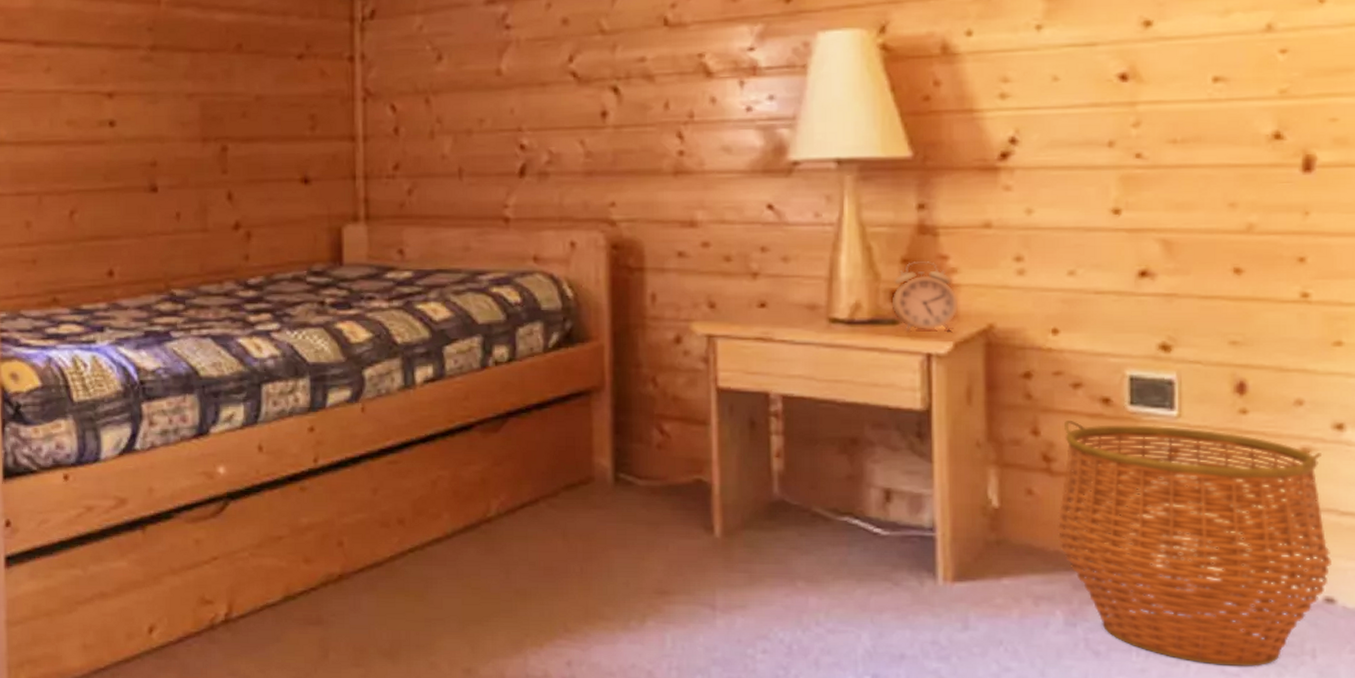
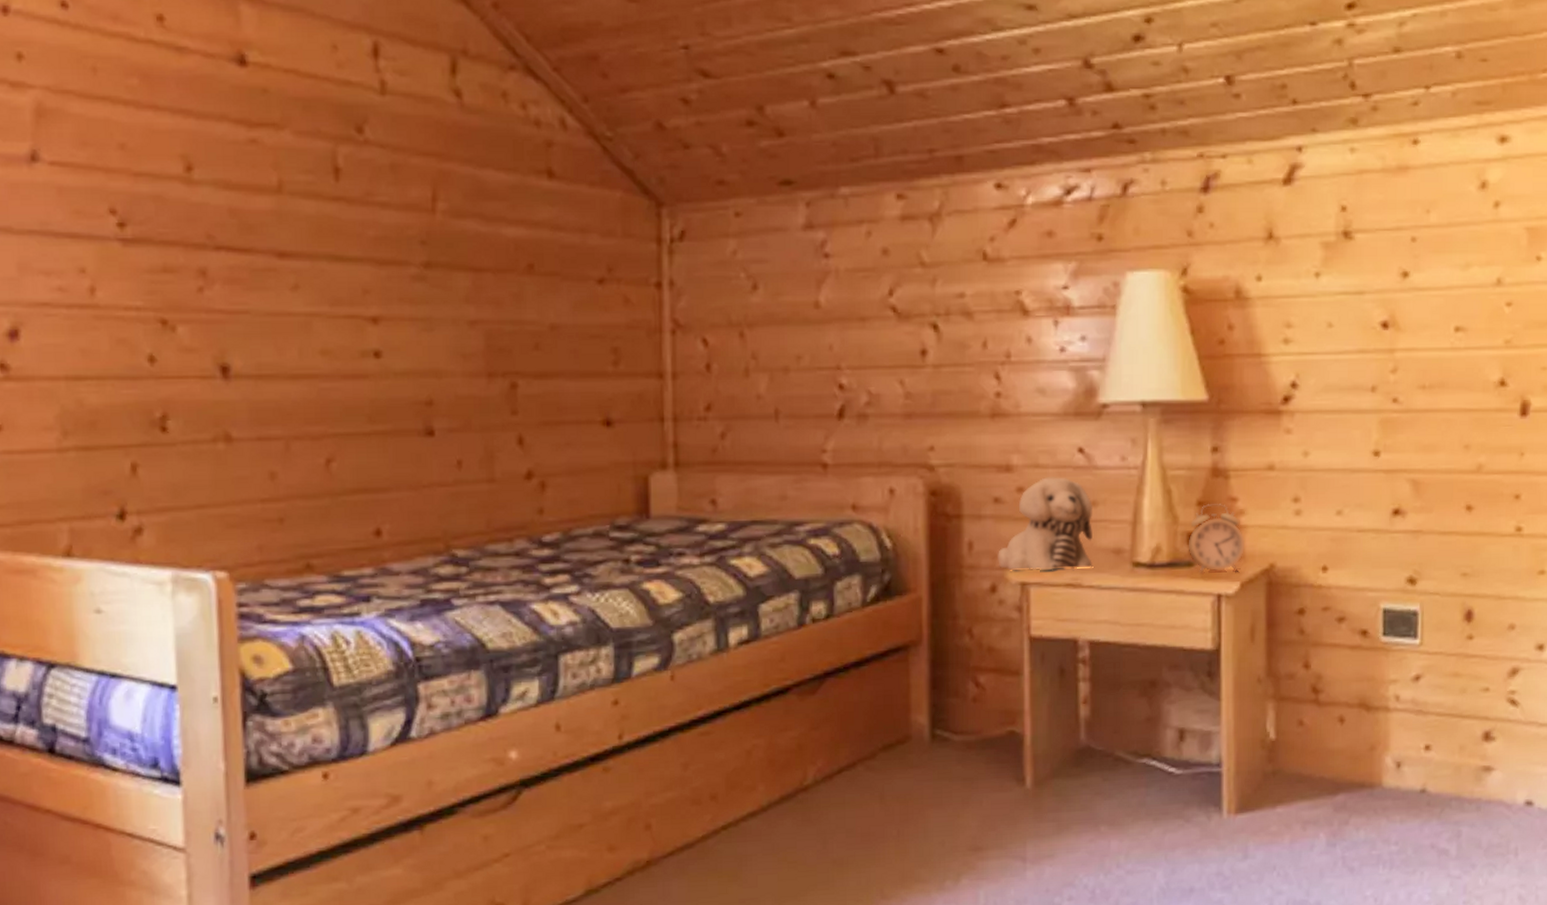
plush toy: none [682,232,785,324] -> present [998,477,1094,571]
basket: present [1057,421,1332,667] -> none [1322,653,1532,870]

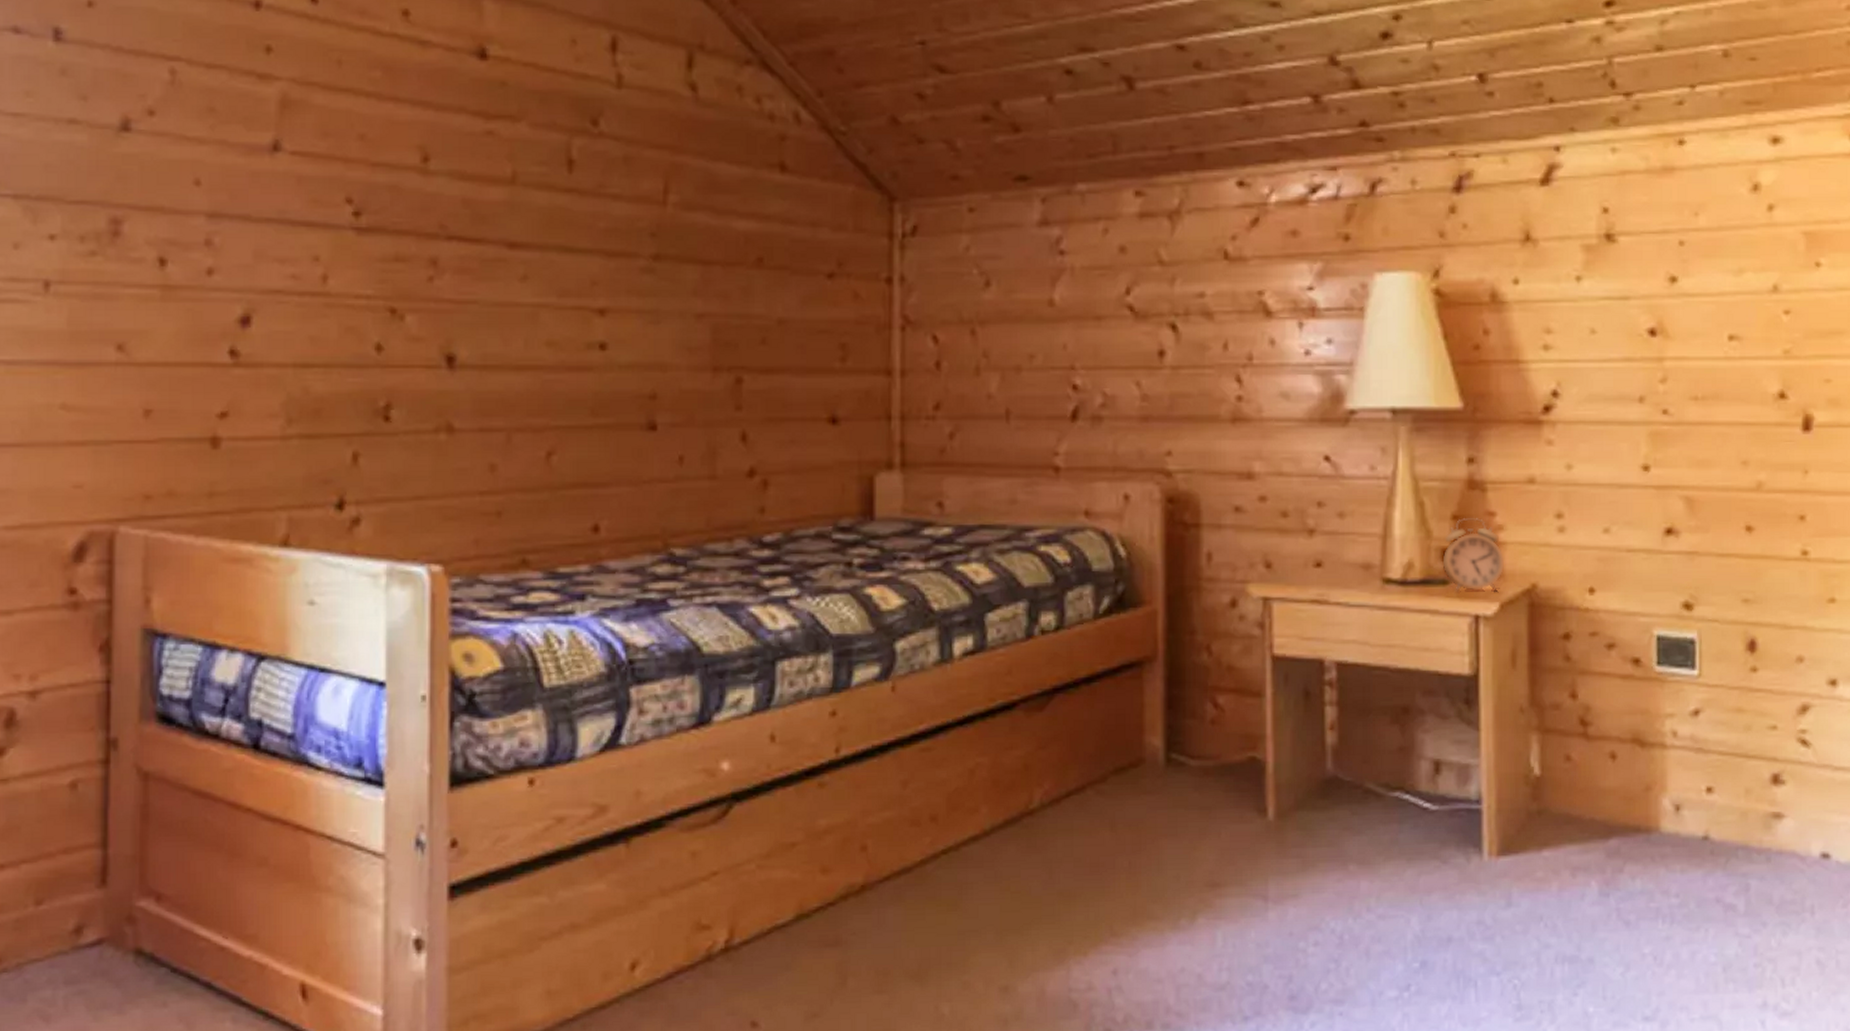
plush toy: present [998,477,1094,571] -> none [1238,486,1341,585]

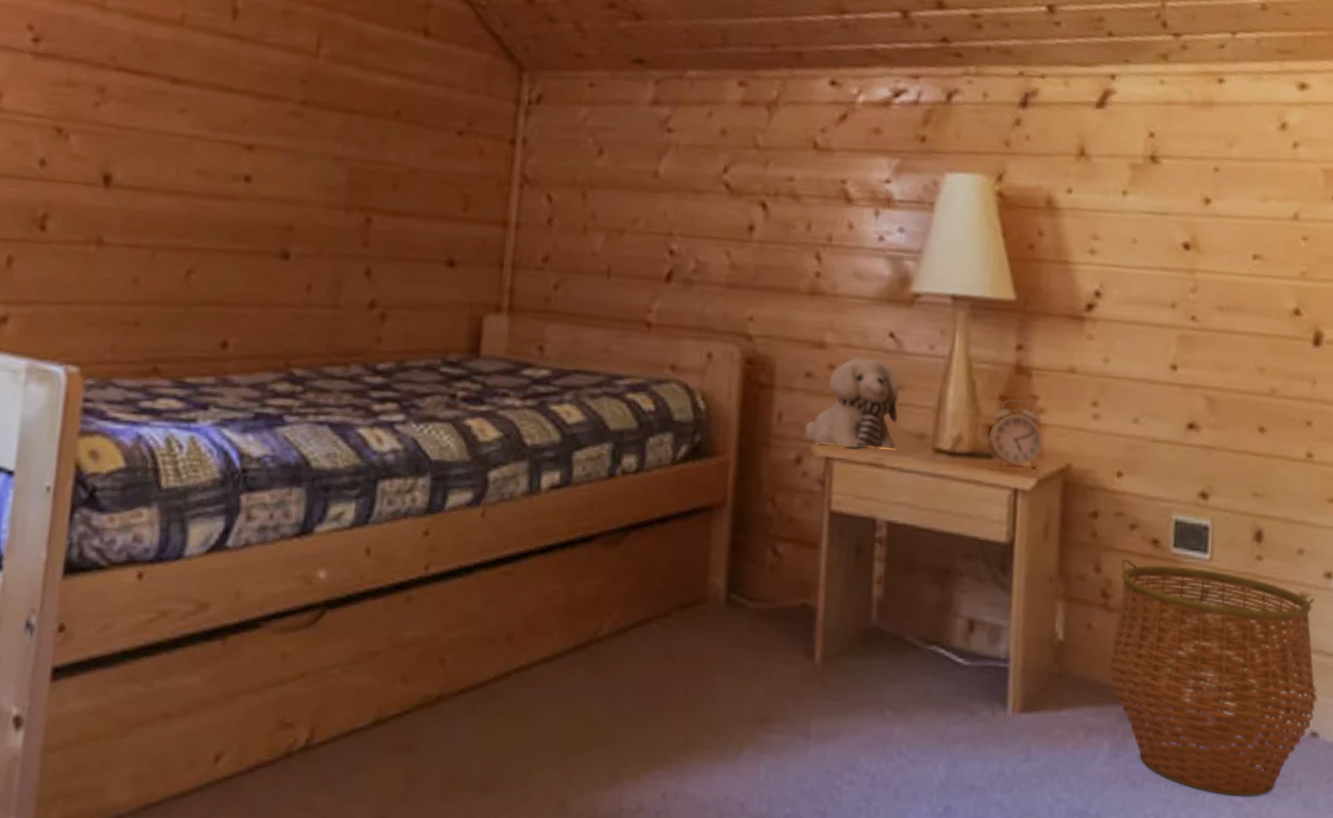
plush toy: none [1238,486,1341,585] -> present [804,357,900,450]
basket: none [1592,683,1827,928] -> present [1109,559,1317,796]

